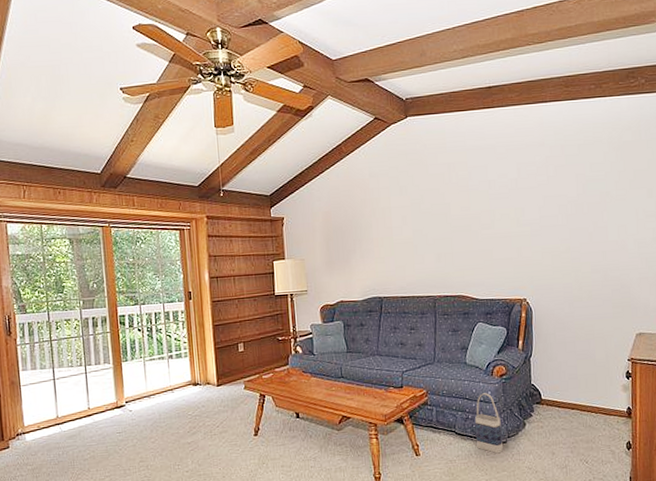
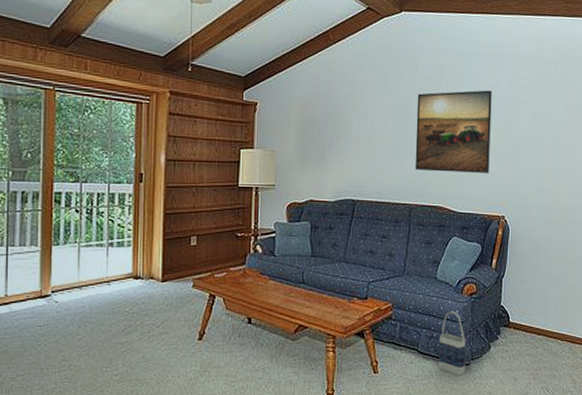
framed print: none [430,180,507,263] -> present [415,90,492,173]

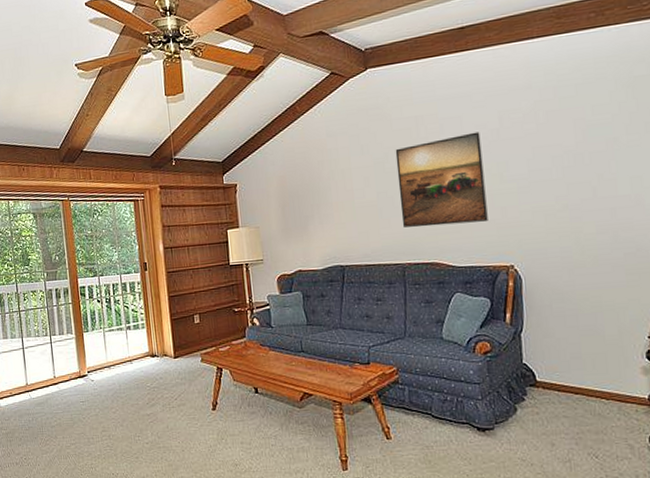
bag: present [439,311,466,376] -> none [455,372,491,441]

